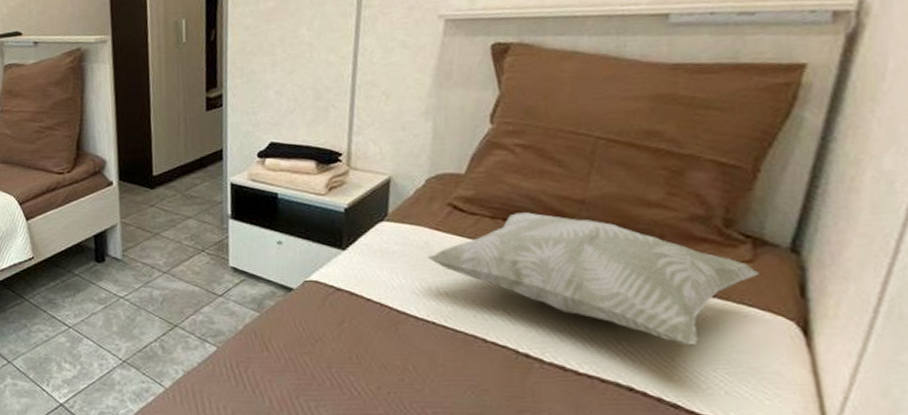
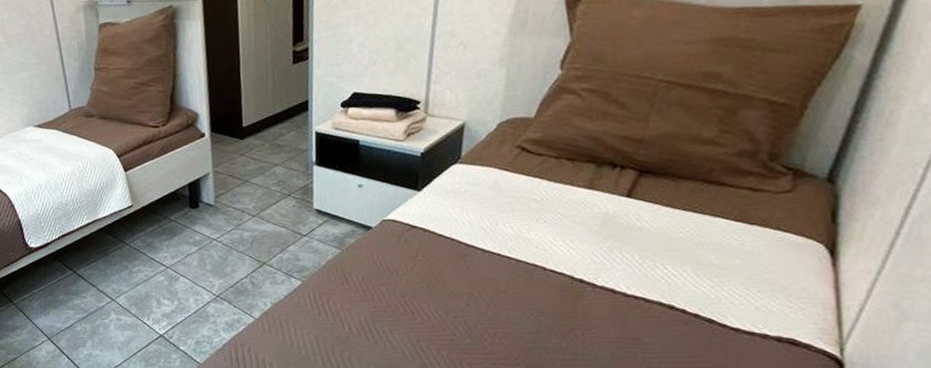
decorative pillow: present [428,212,759,346] -> none [496,152,796,268]

